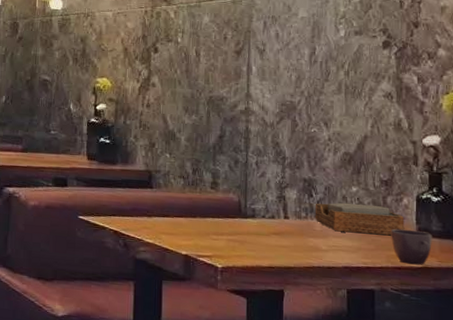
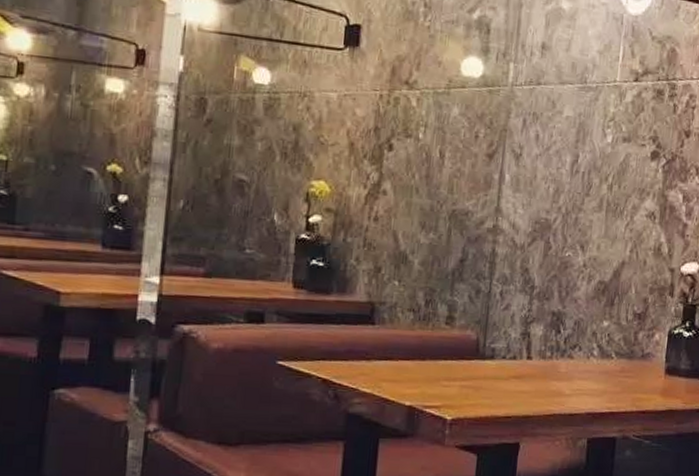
napkin holder: present [314,202,405,236] -> none [560,339,654,376]
cup: present [391,228,432,265] -> none [638,368,680,408]

